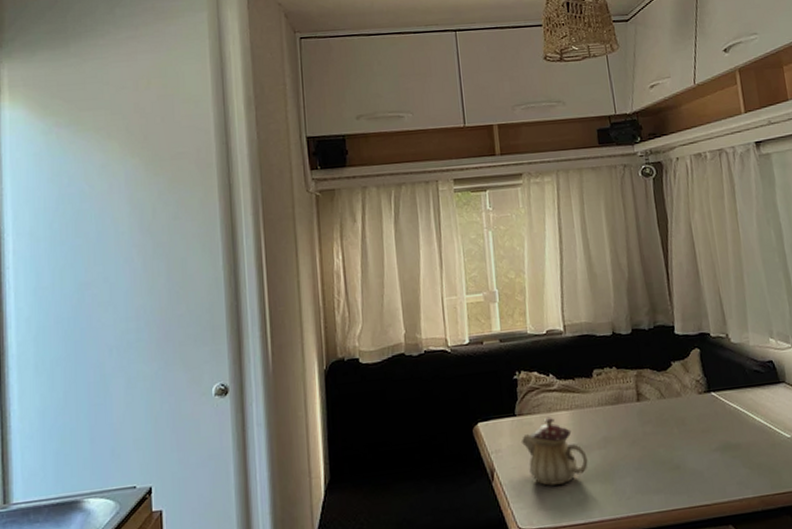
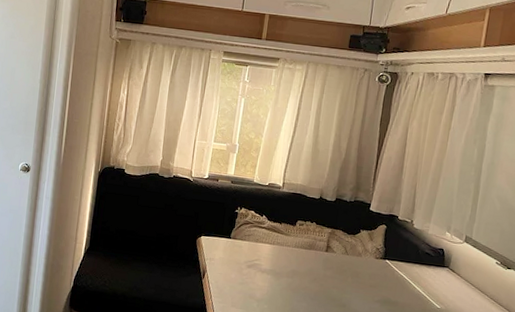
teapot: present [520,417,588,486] -> none [230,245,277,294]

